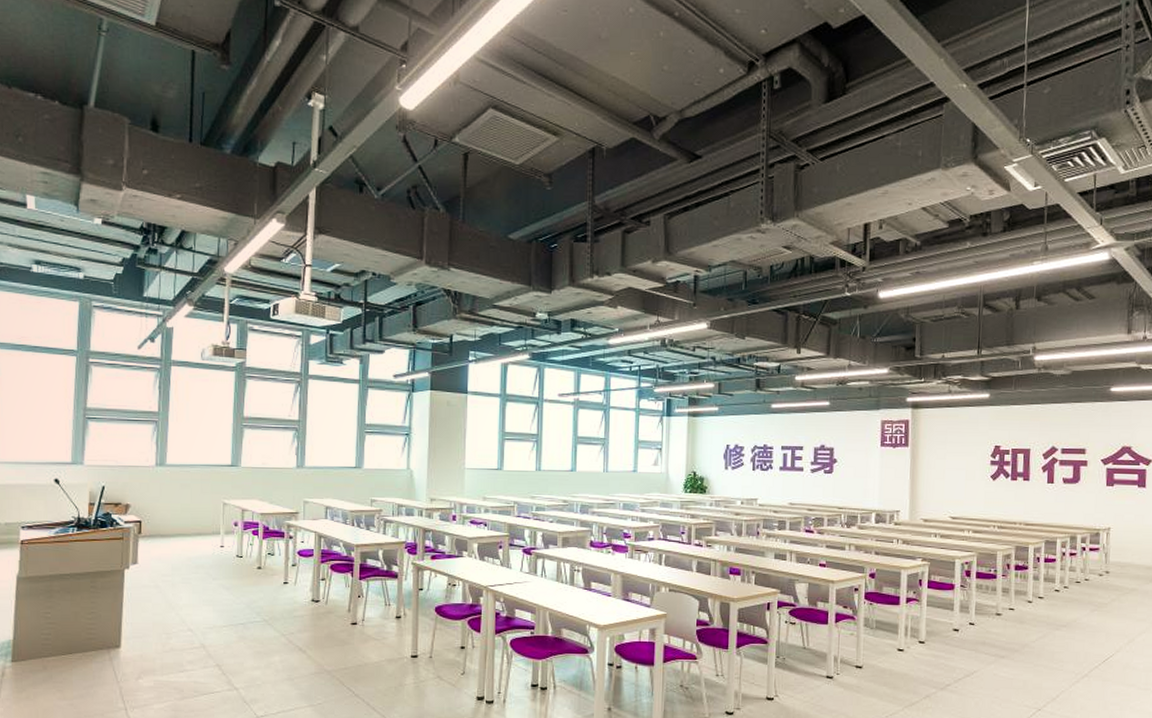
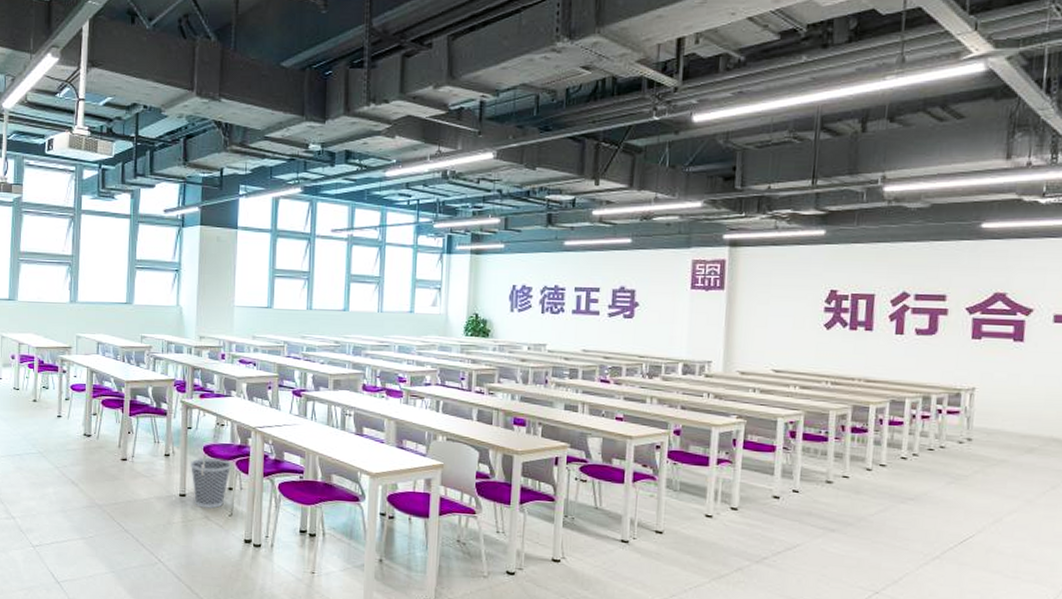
wastebasket: none [421,618,464,668] -> present [189,457,232,509]

